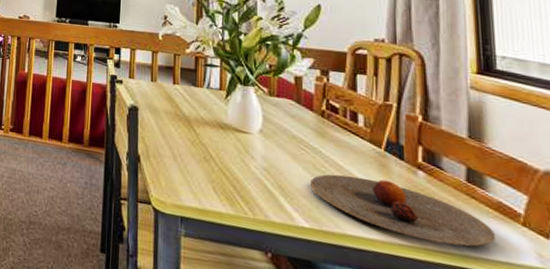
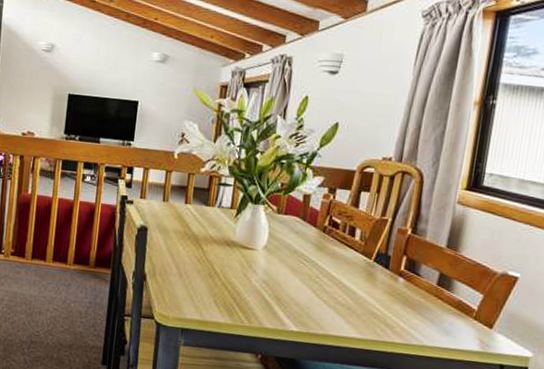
plate: present [310,174,496,247] -> none [304,284,451,339]

